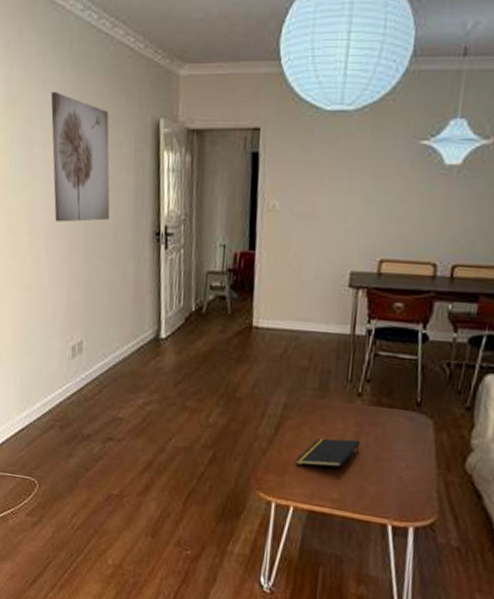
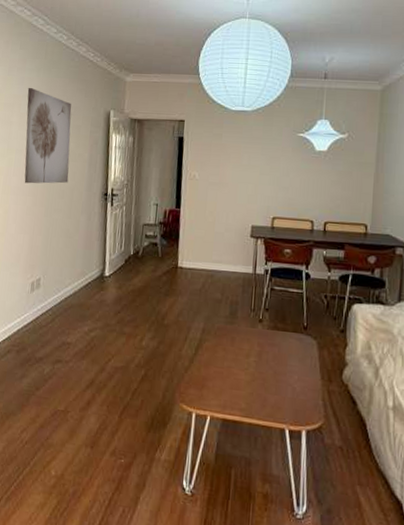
notepad: present [295,438,361,467] -> none [211,357,263,381]

